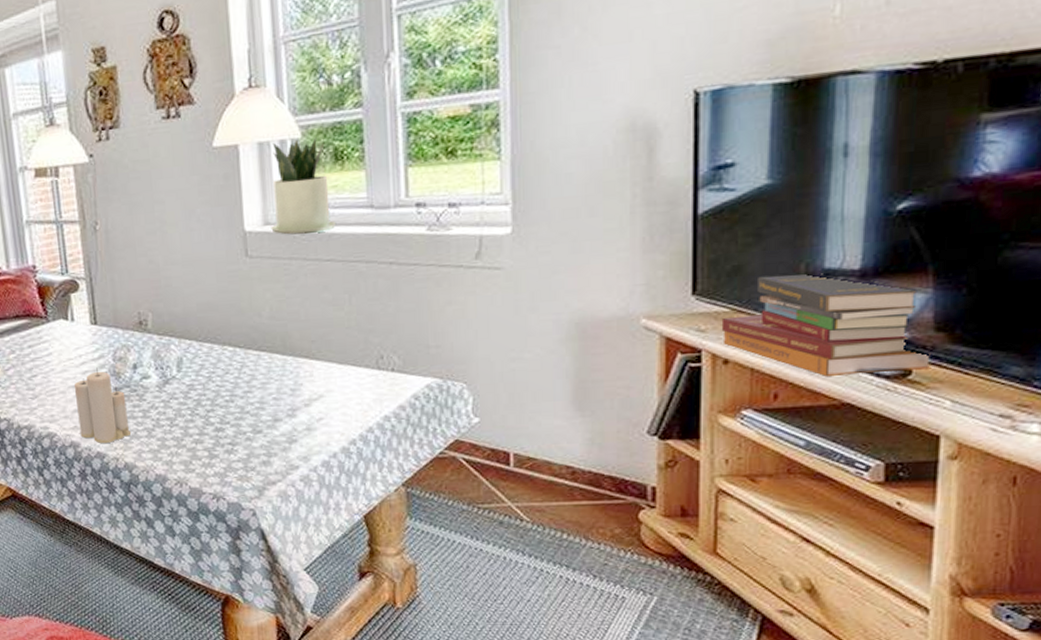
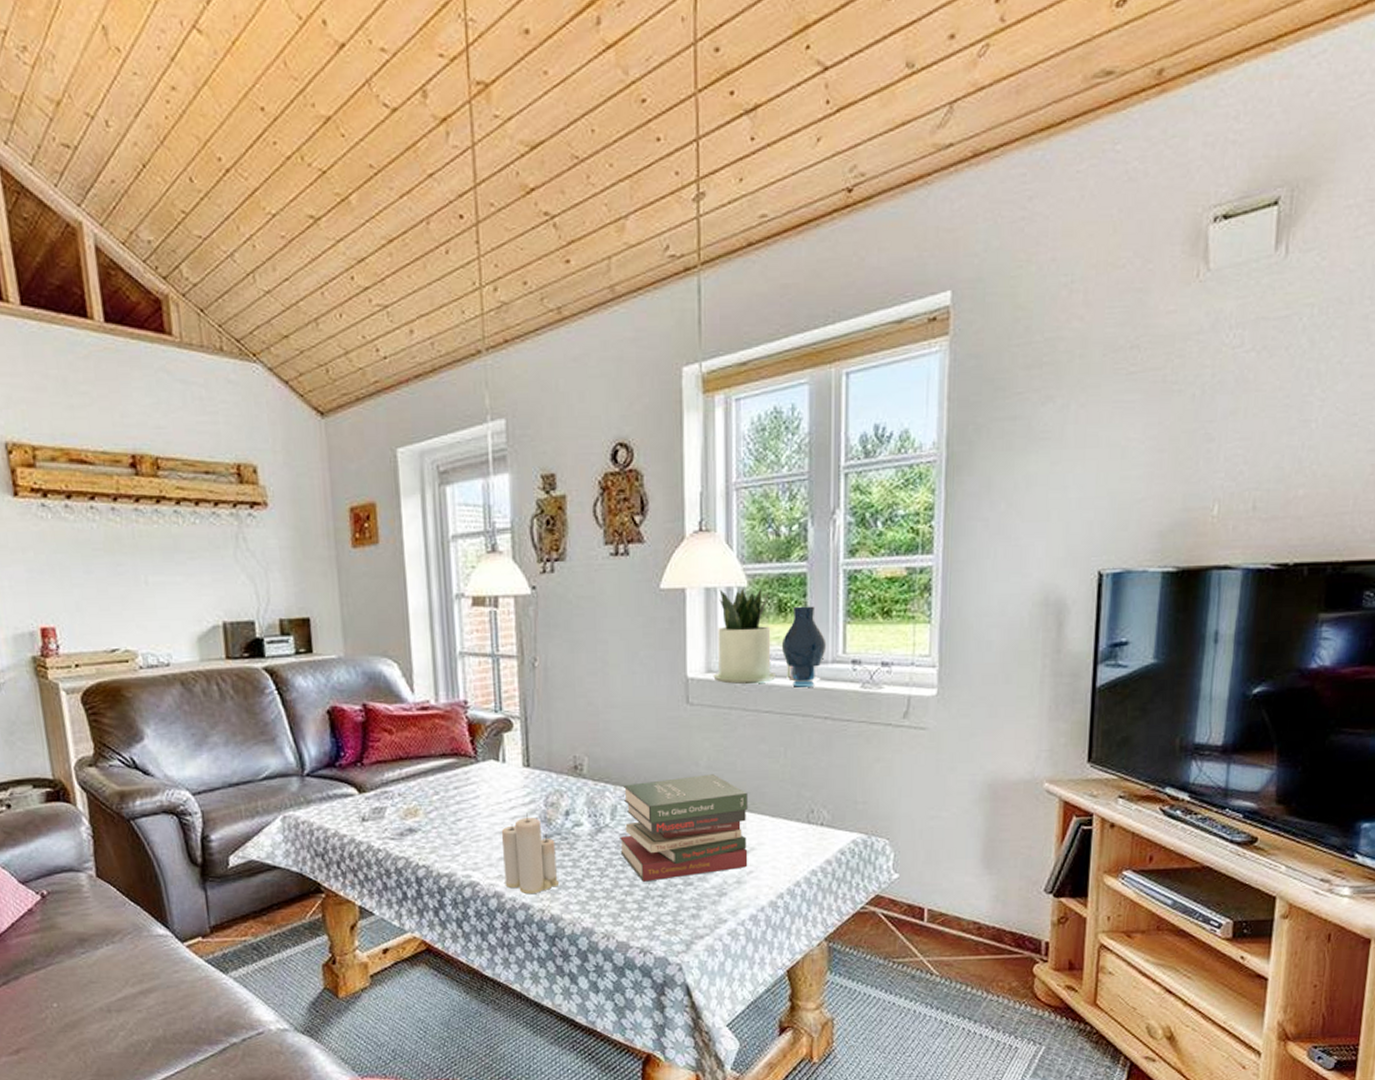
books: none [187,324,317,430] -> present [620,774,748,882]
vase: none [339,151,388,234] -> present [781,606,827,687]
books: present [721,273,932,376] -> none [1110,747,1273,841]

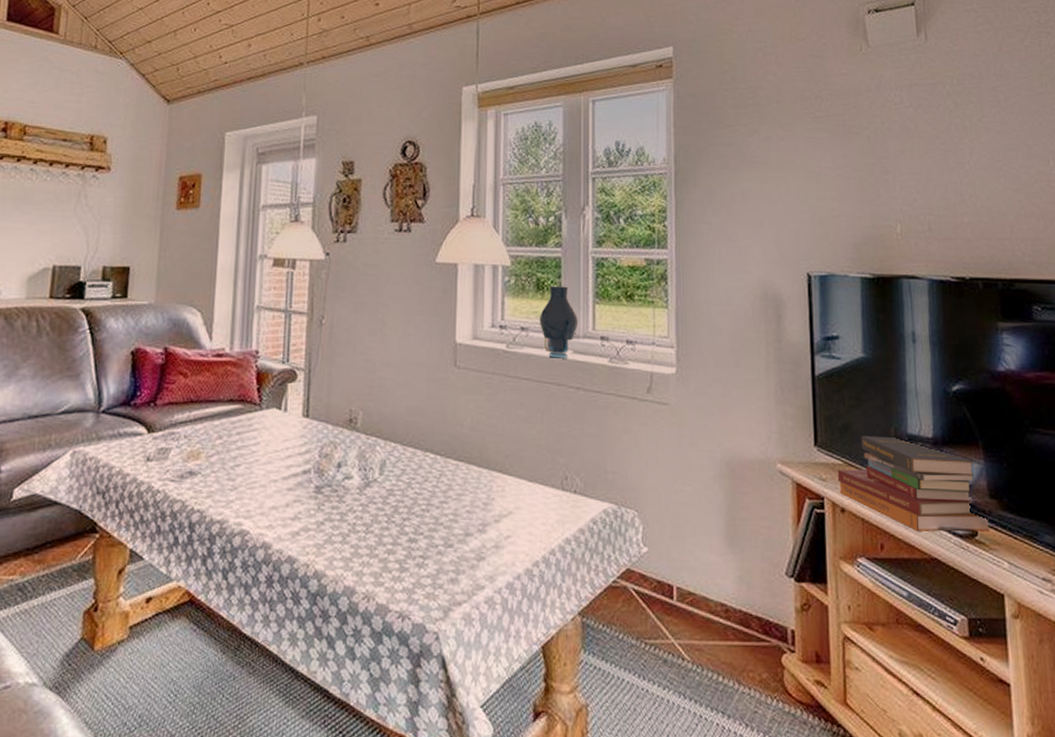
candle: present [501,813,560,895] -> none [274,462,326,547]
books: present [620,774,748,882] -> none [386,435,507,541]
planter: present [713,587,777,685] -> none [479,266,535,353]
books: none [1110,747,1273,841] -> present [837,435,991,532]

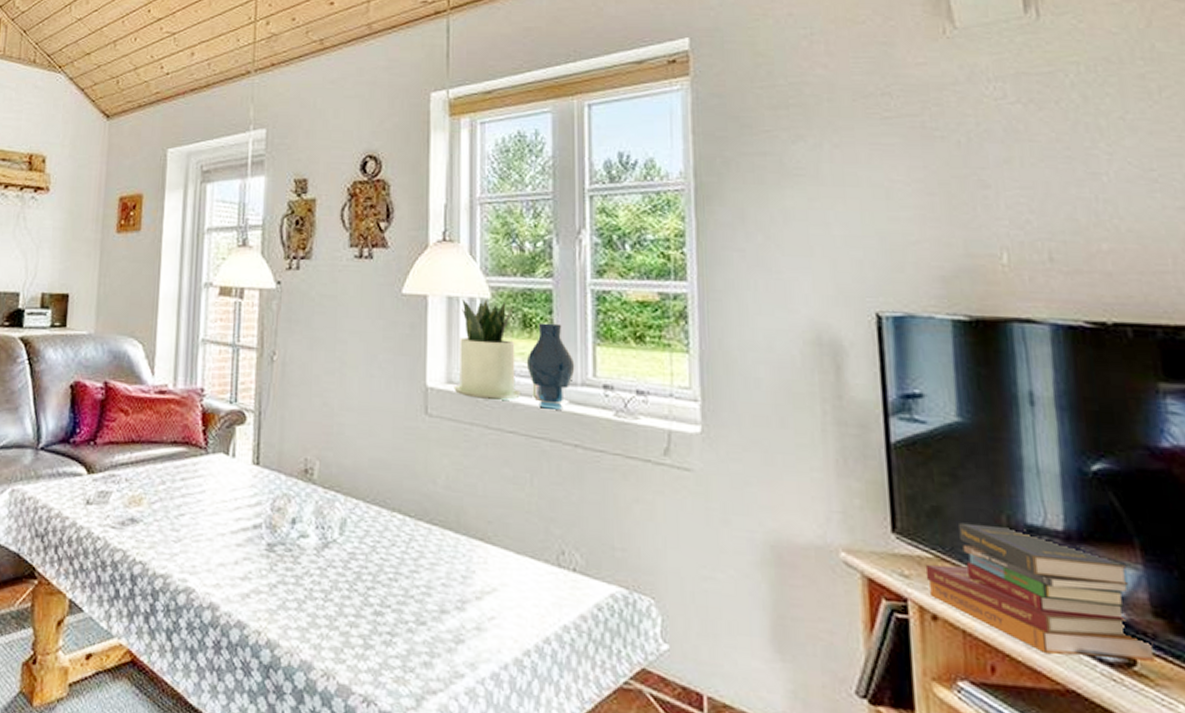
planter: none [479,266,535,353] -> present [454,298,522,401]

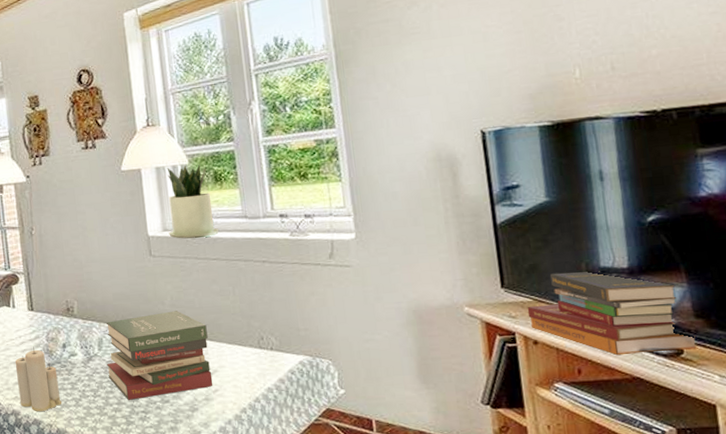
candle: none [222,515,280,611] -> present [15,346,62,412]
books: none [347,495,489,614] -> present [106,311,213,400]
vase: present [526,323,575,410] -> none [220,175,258,239]

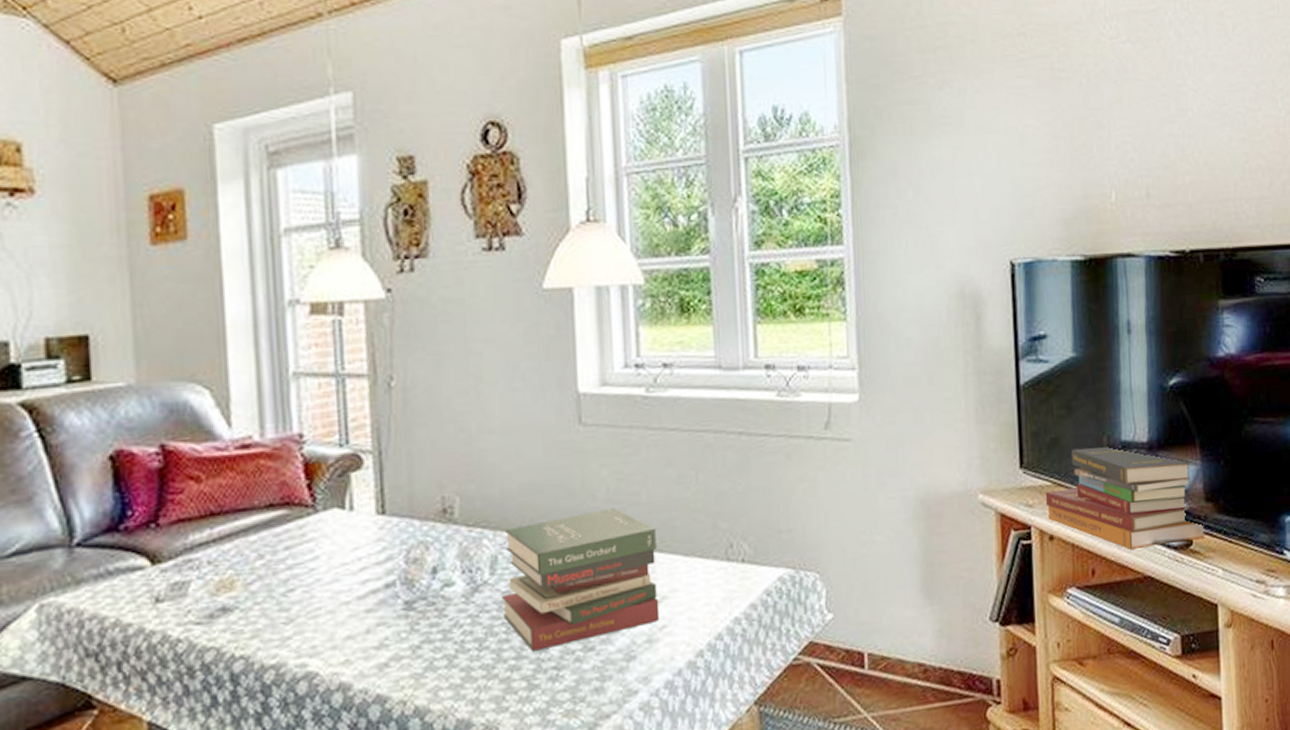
candle: present [15,346,62,412] -> none [348,574,426,682]
planter: present [167,164,220,239] -> none [609,284,682,399]

